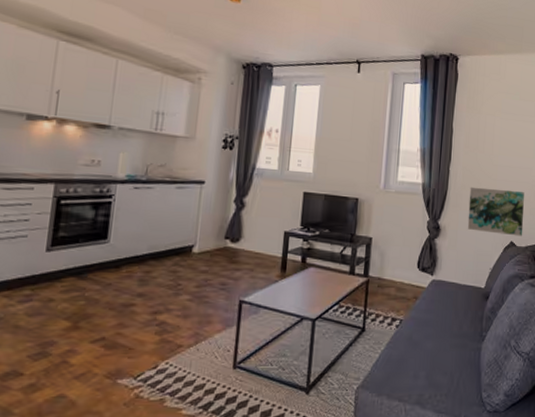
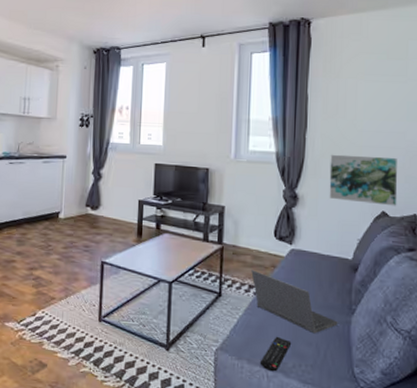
laptop computer: none [394,302,470,363] -> present [251,270,338,334]
remote control: none [398,368,429,405] -> present [259,336,292,372]

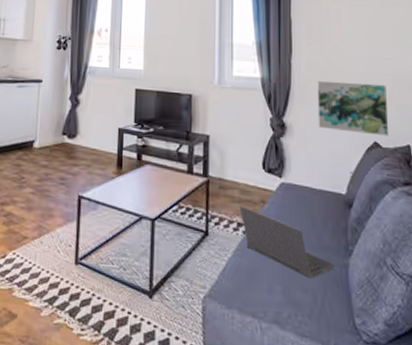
remote control: present [259,336,292,372] -> none [252,281,286,323]

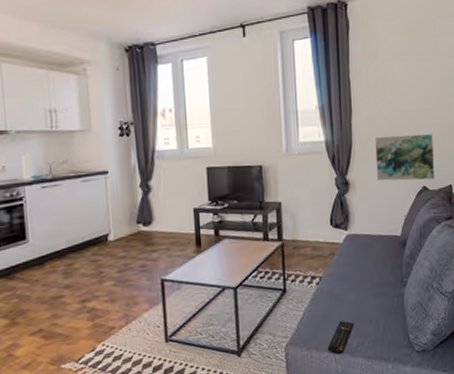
laptop computer: present [239,206,335,279] -> none [312,261,393,311]
remote control: none [252,281,286,323] -> present [327,320,355,355]

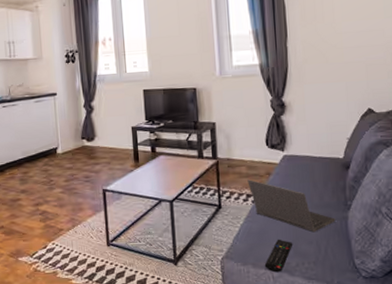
laptop computer: none [312,261,393,311] -> present [247,179,336,233]
wall art: present [375,133,435,181] -> none [313,55,382,103]

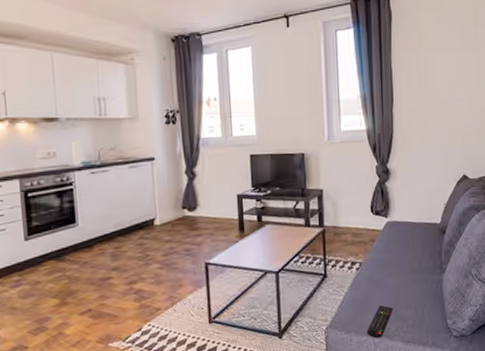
laptop computer: present [247,179,336,233] -> none [352,247,432,297]

